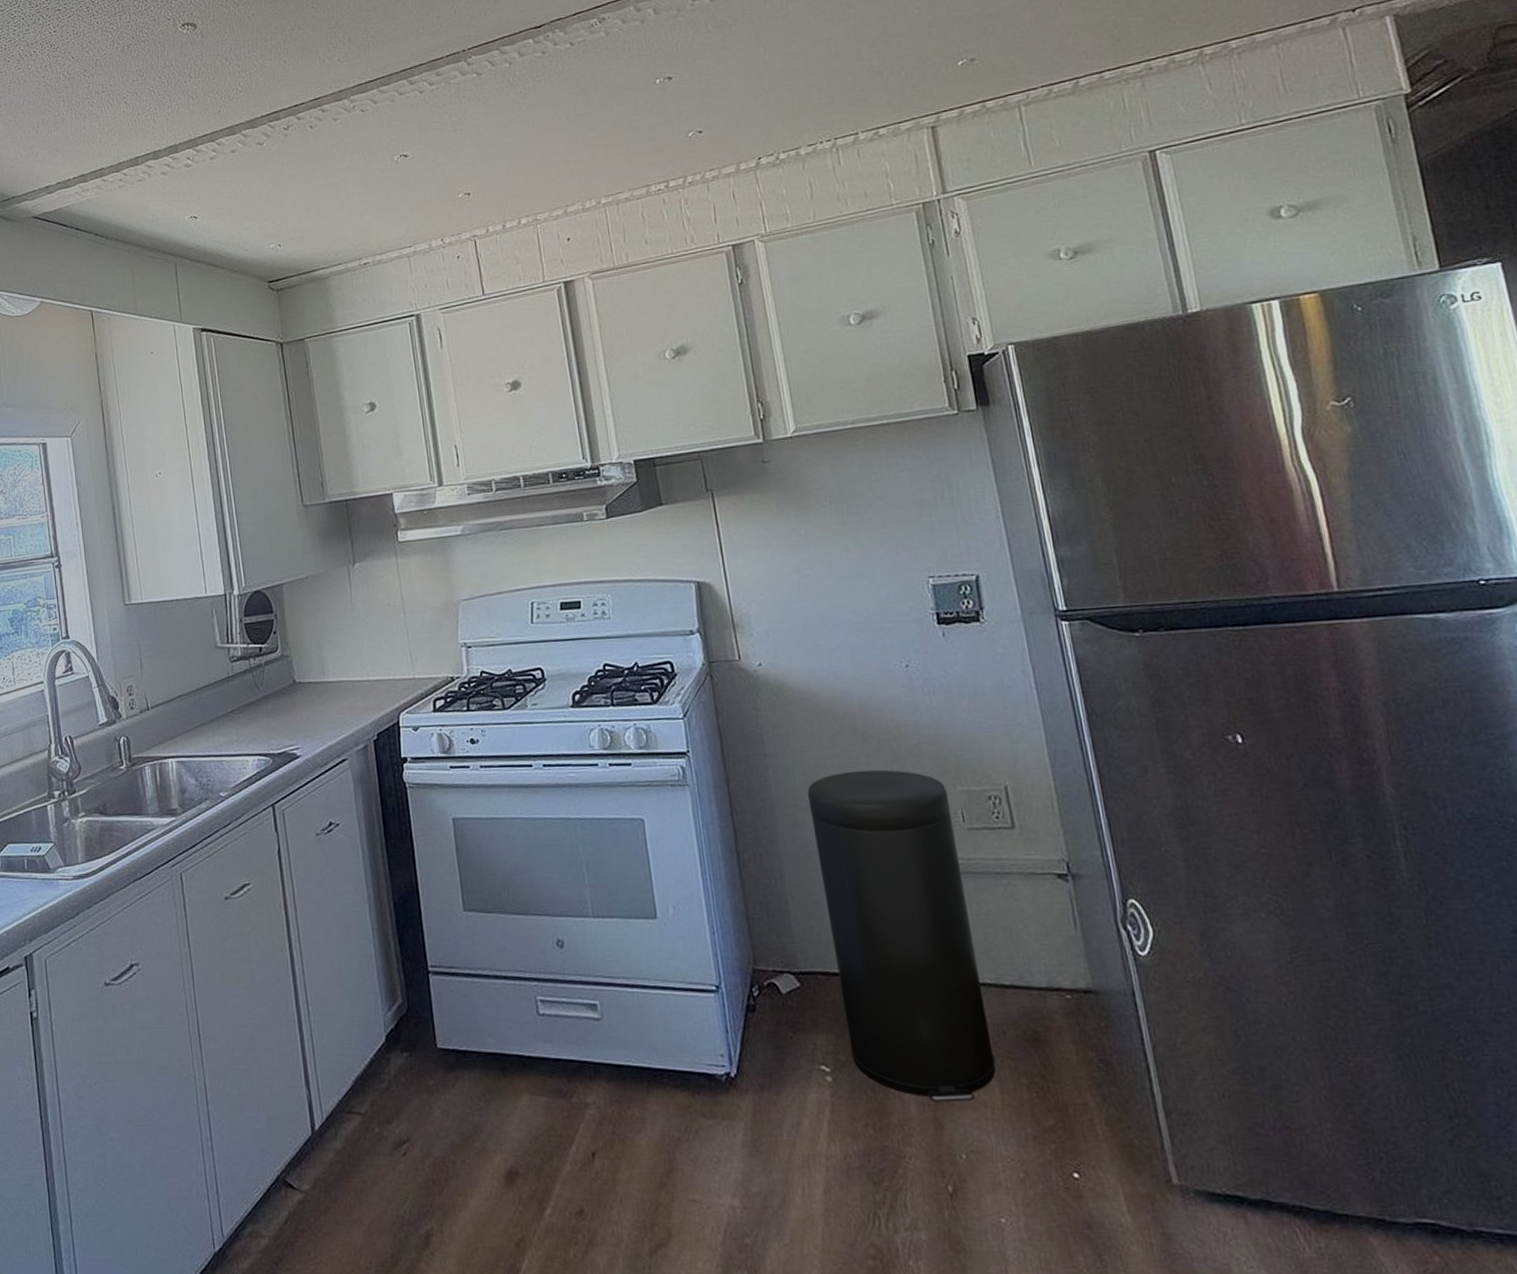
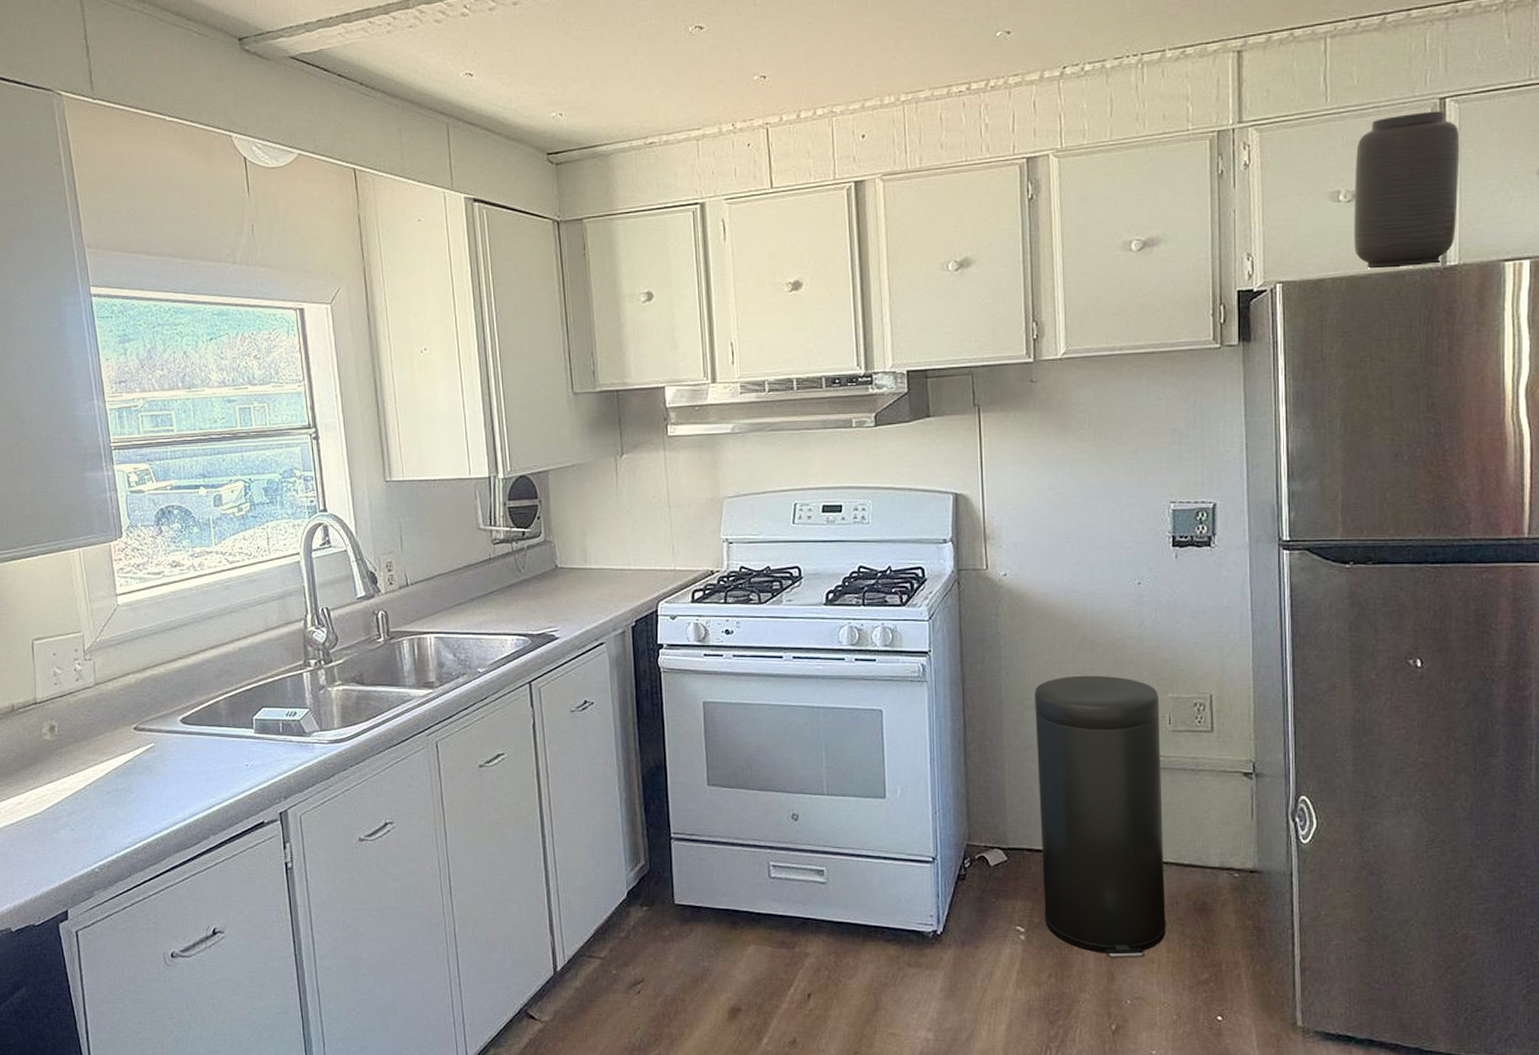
vase: none [1069,163,1192,323] -> present [1354,111,1460,269]

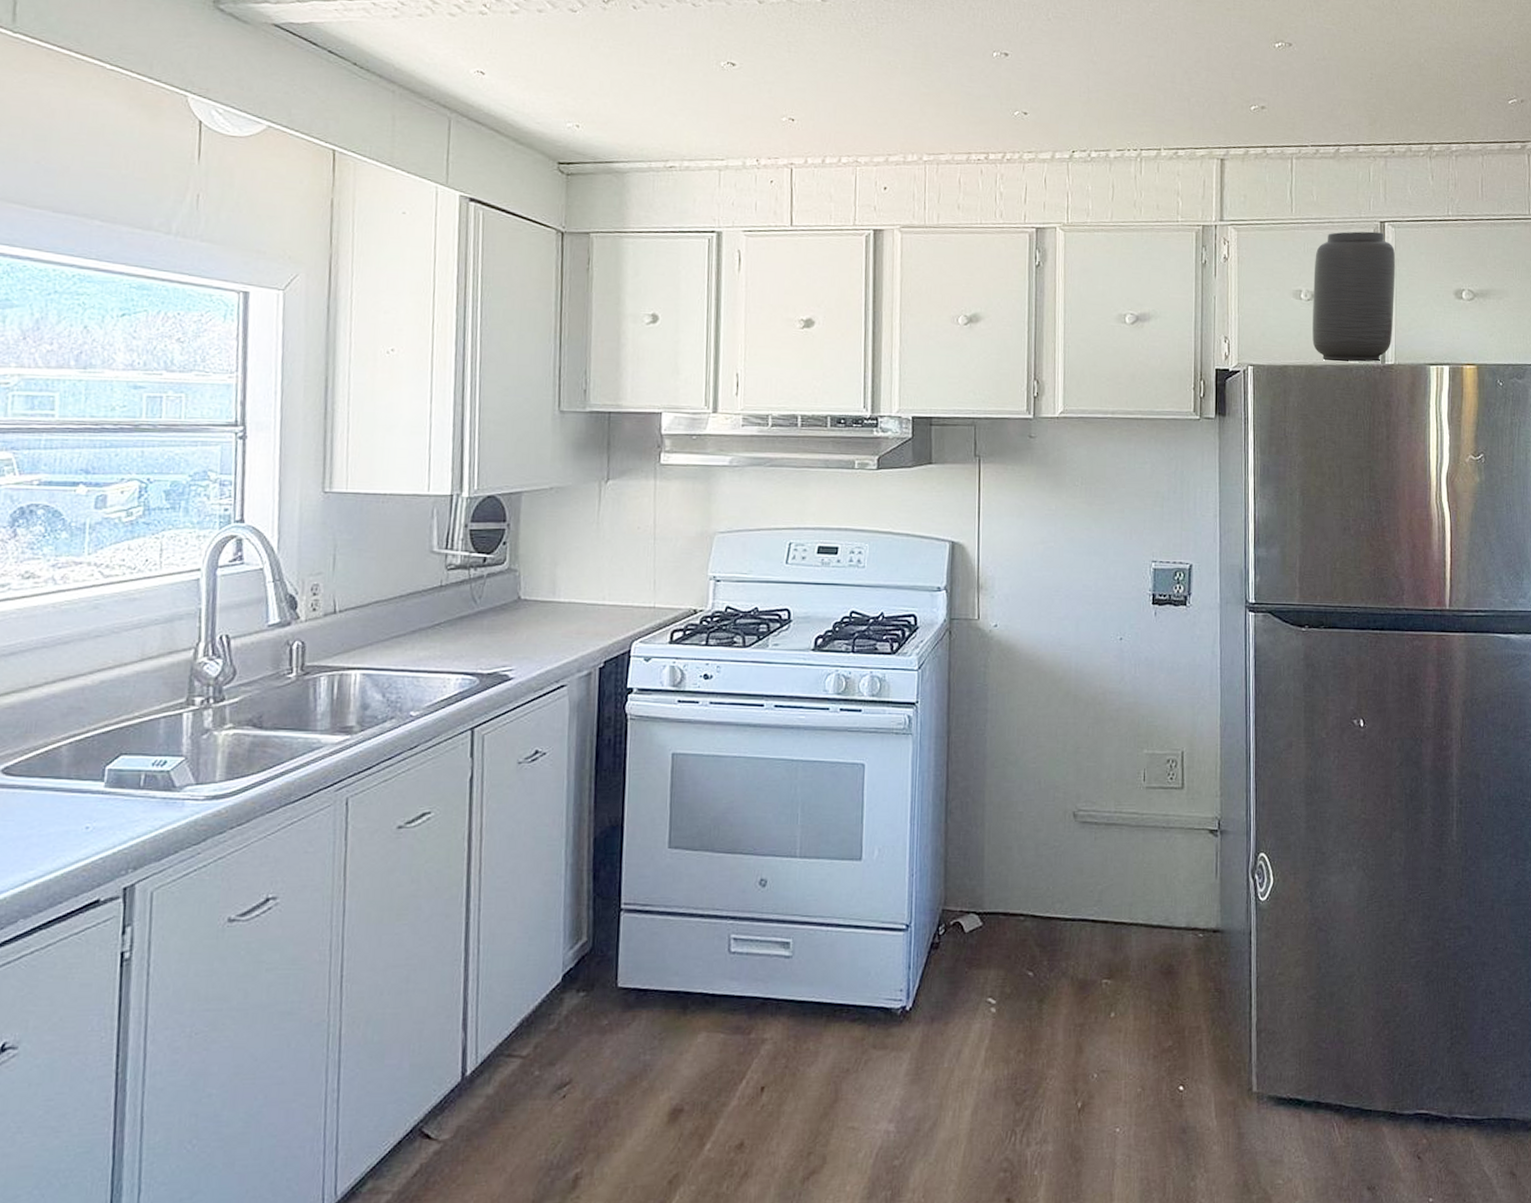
pedal bin: present [1034,675,1166,959] -> none [1016,730,1136,1029]

